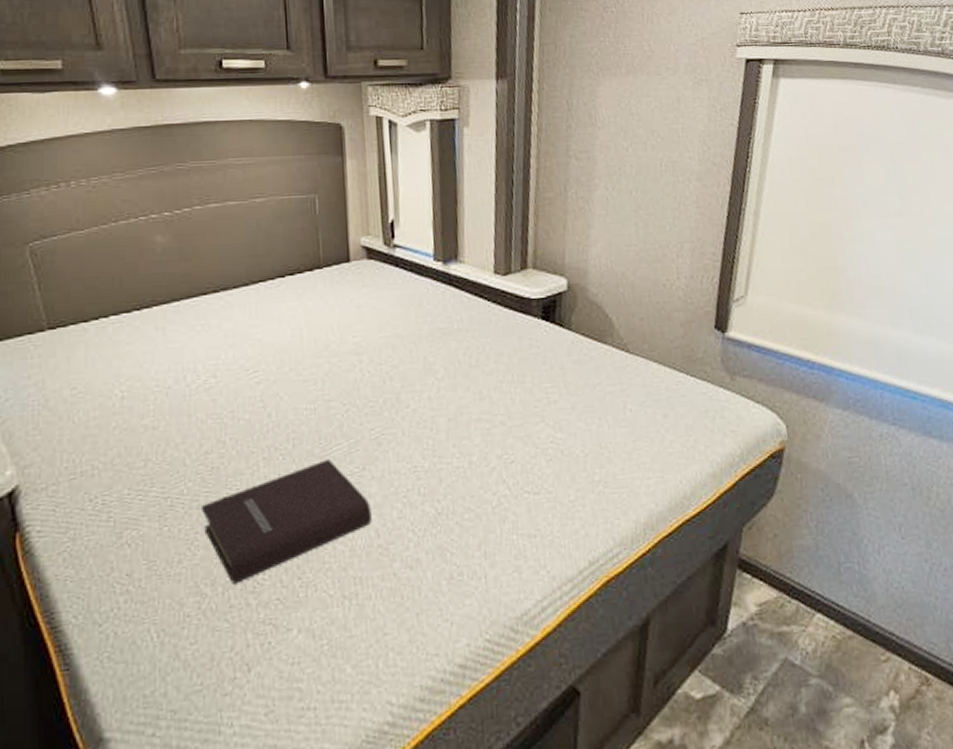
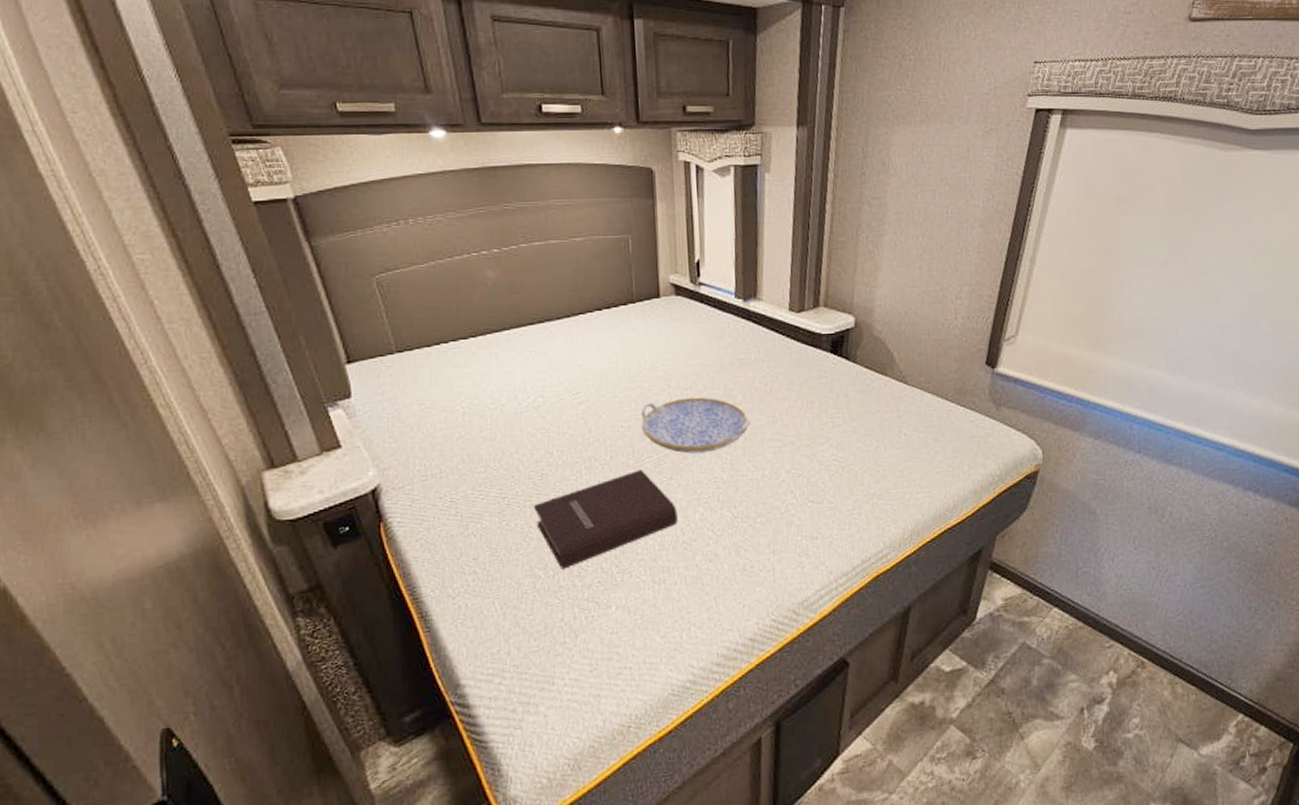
serving tray: none [329,372,456,439] -> present [641,397,752,454]

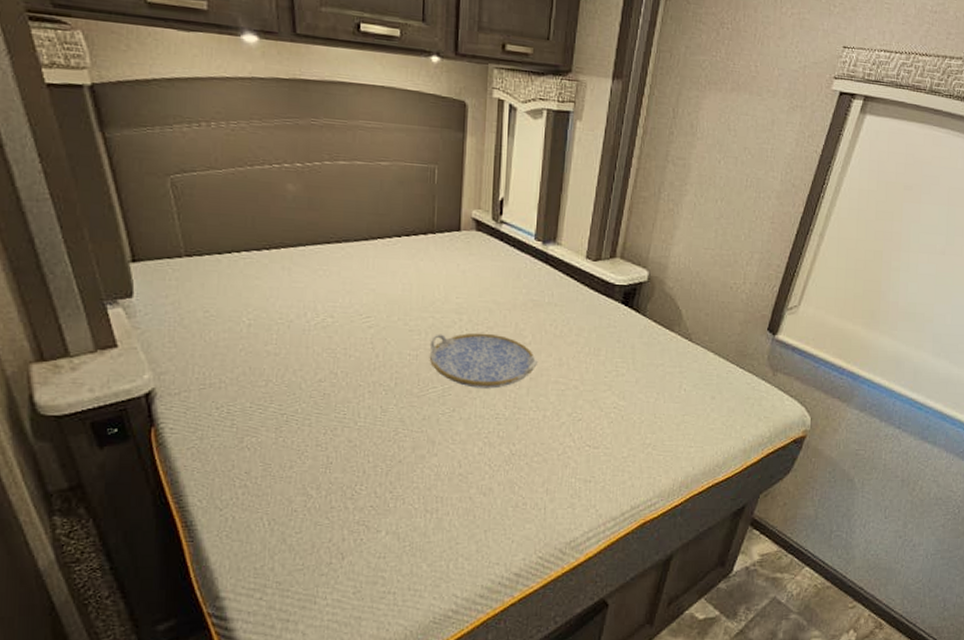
book: present [533,469,678,569] -> none [311,399,456,490]

